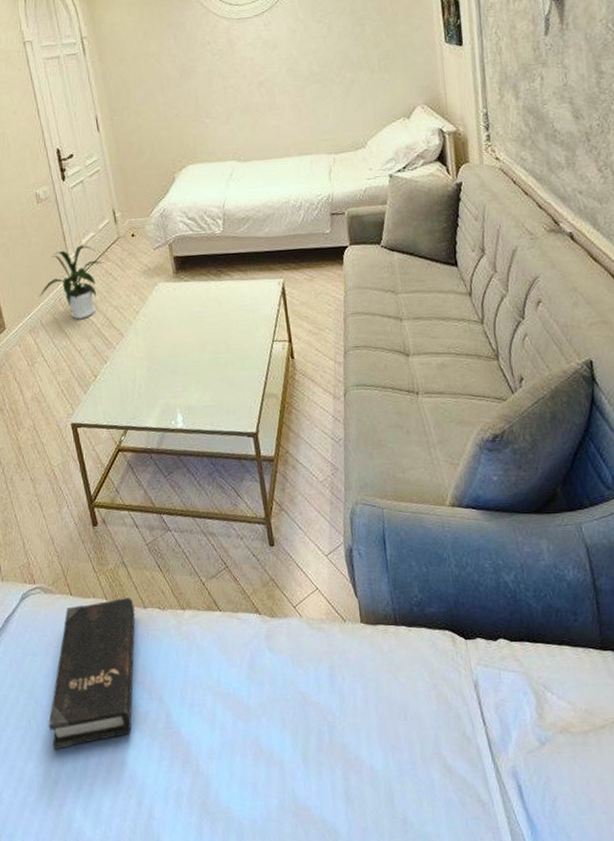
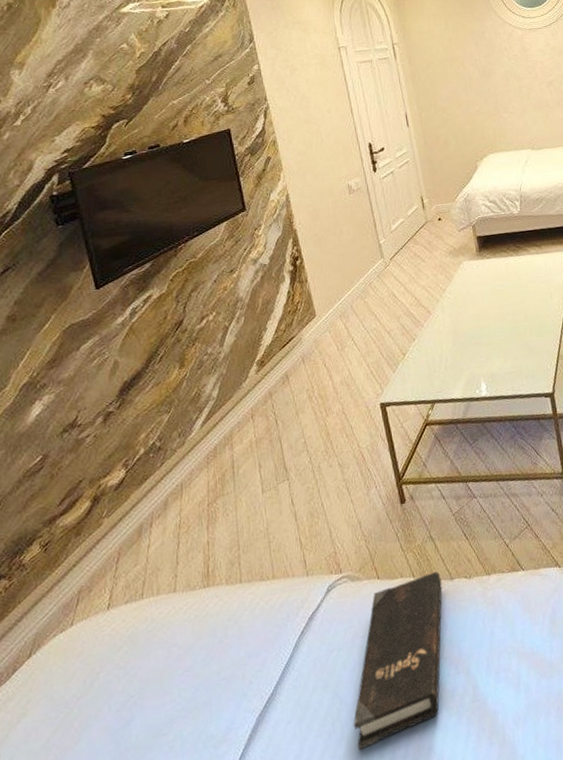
house plant: present [40,245,104,319] -> none [350,230,413,301]

